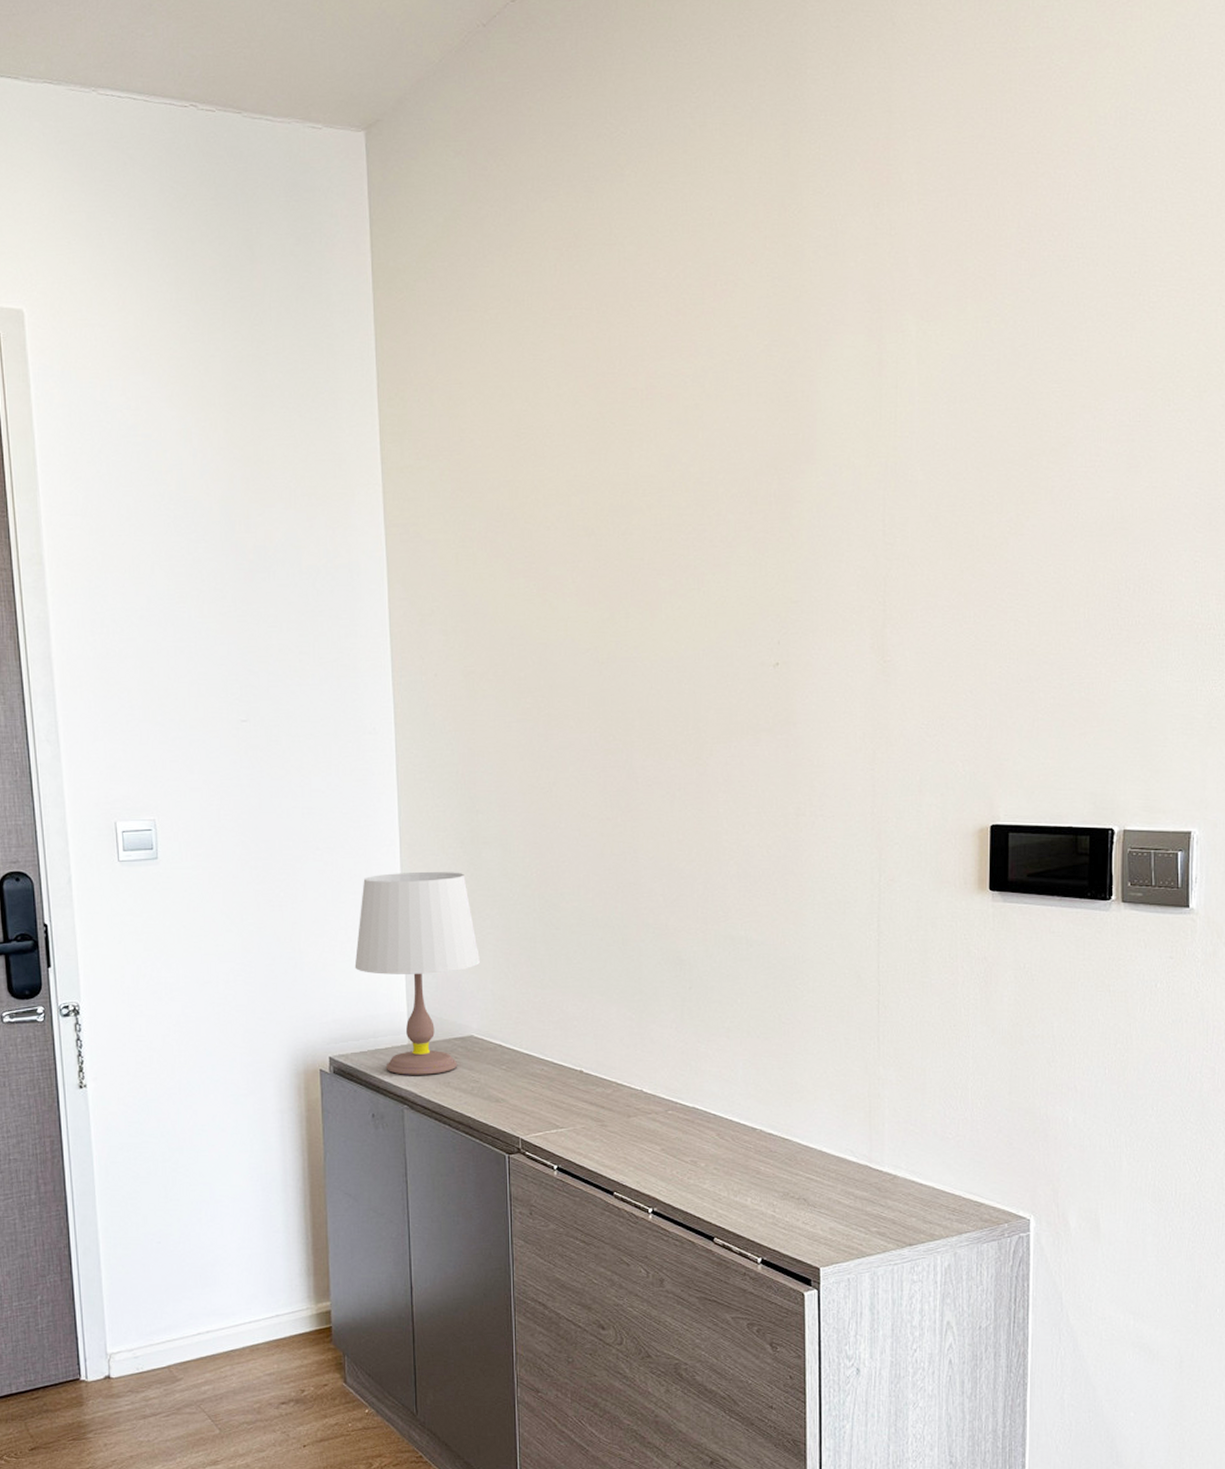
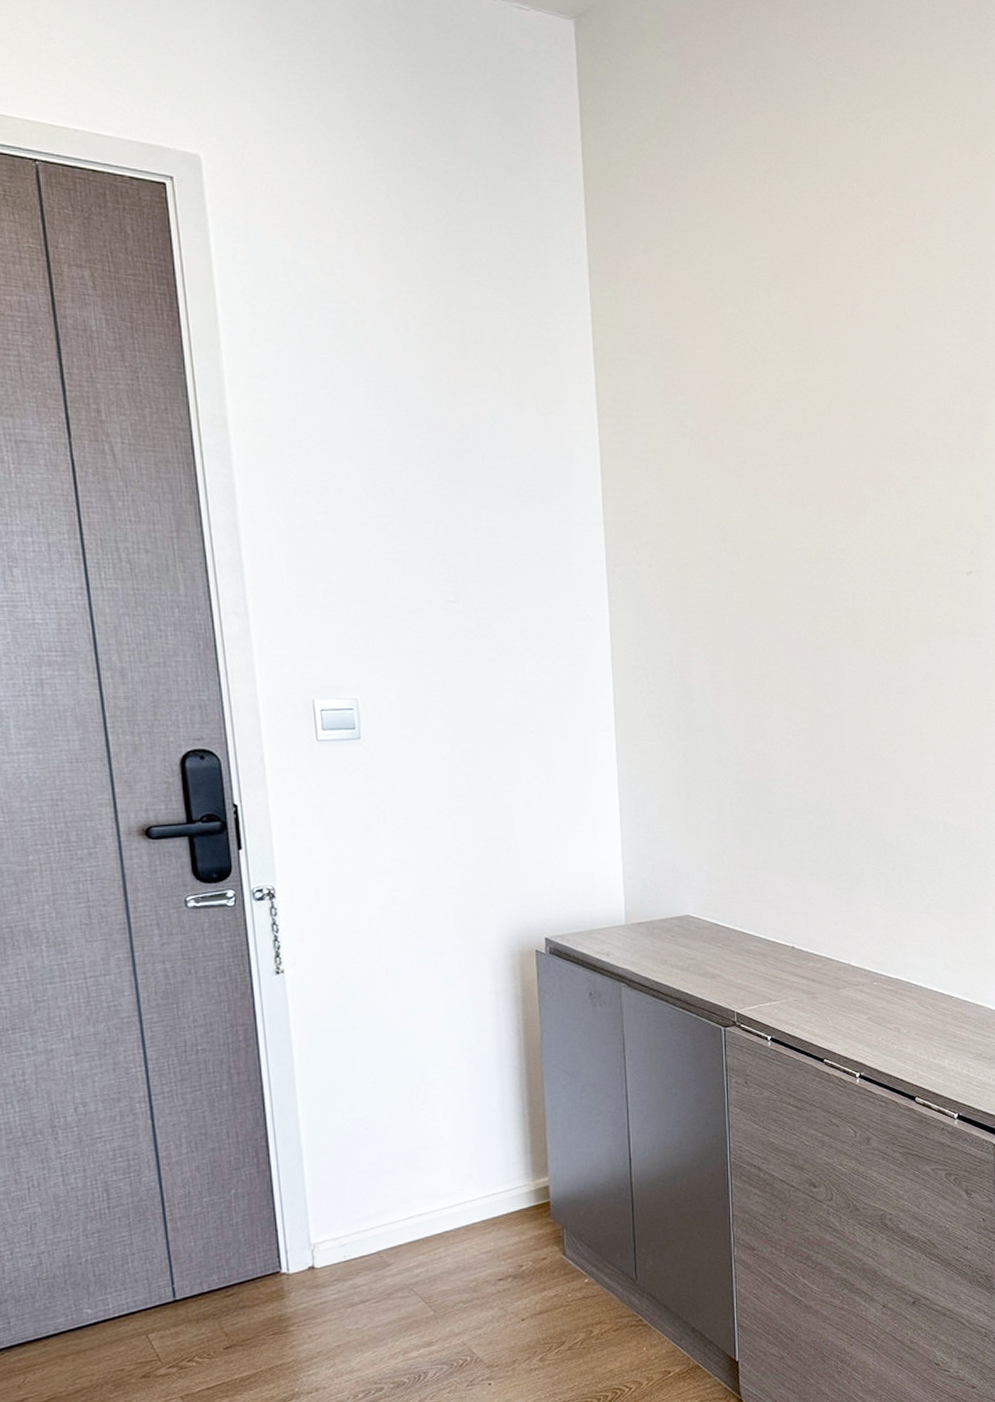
table lamp: present [354,872,481,1075] -> none [570,757,697,954]

